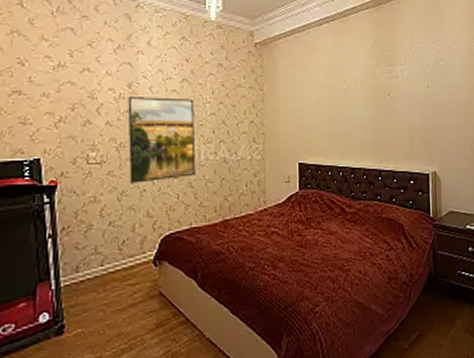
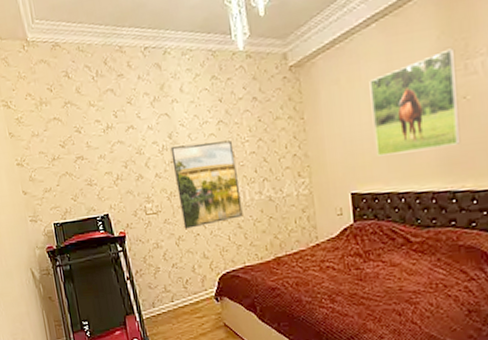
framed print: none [319,55,386,133] -> present [369,48,461,157]

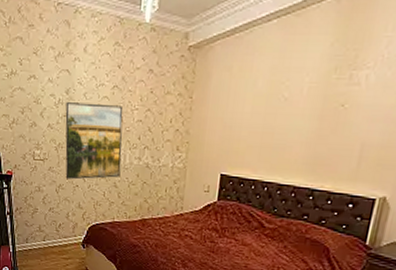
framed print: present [369,48,461,157] -> none [251,57,345,148]

